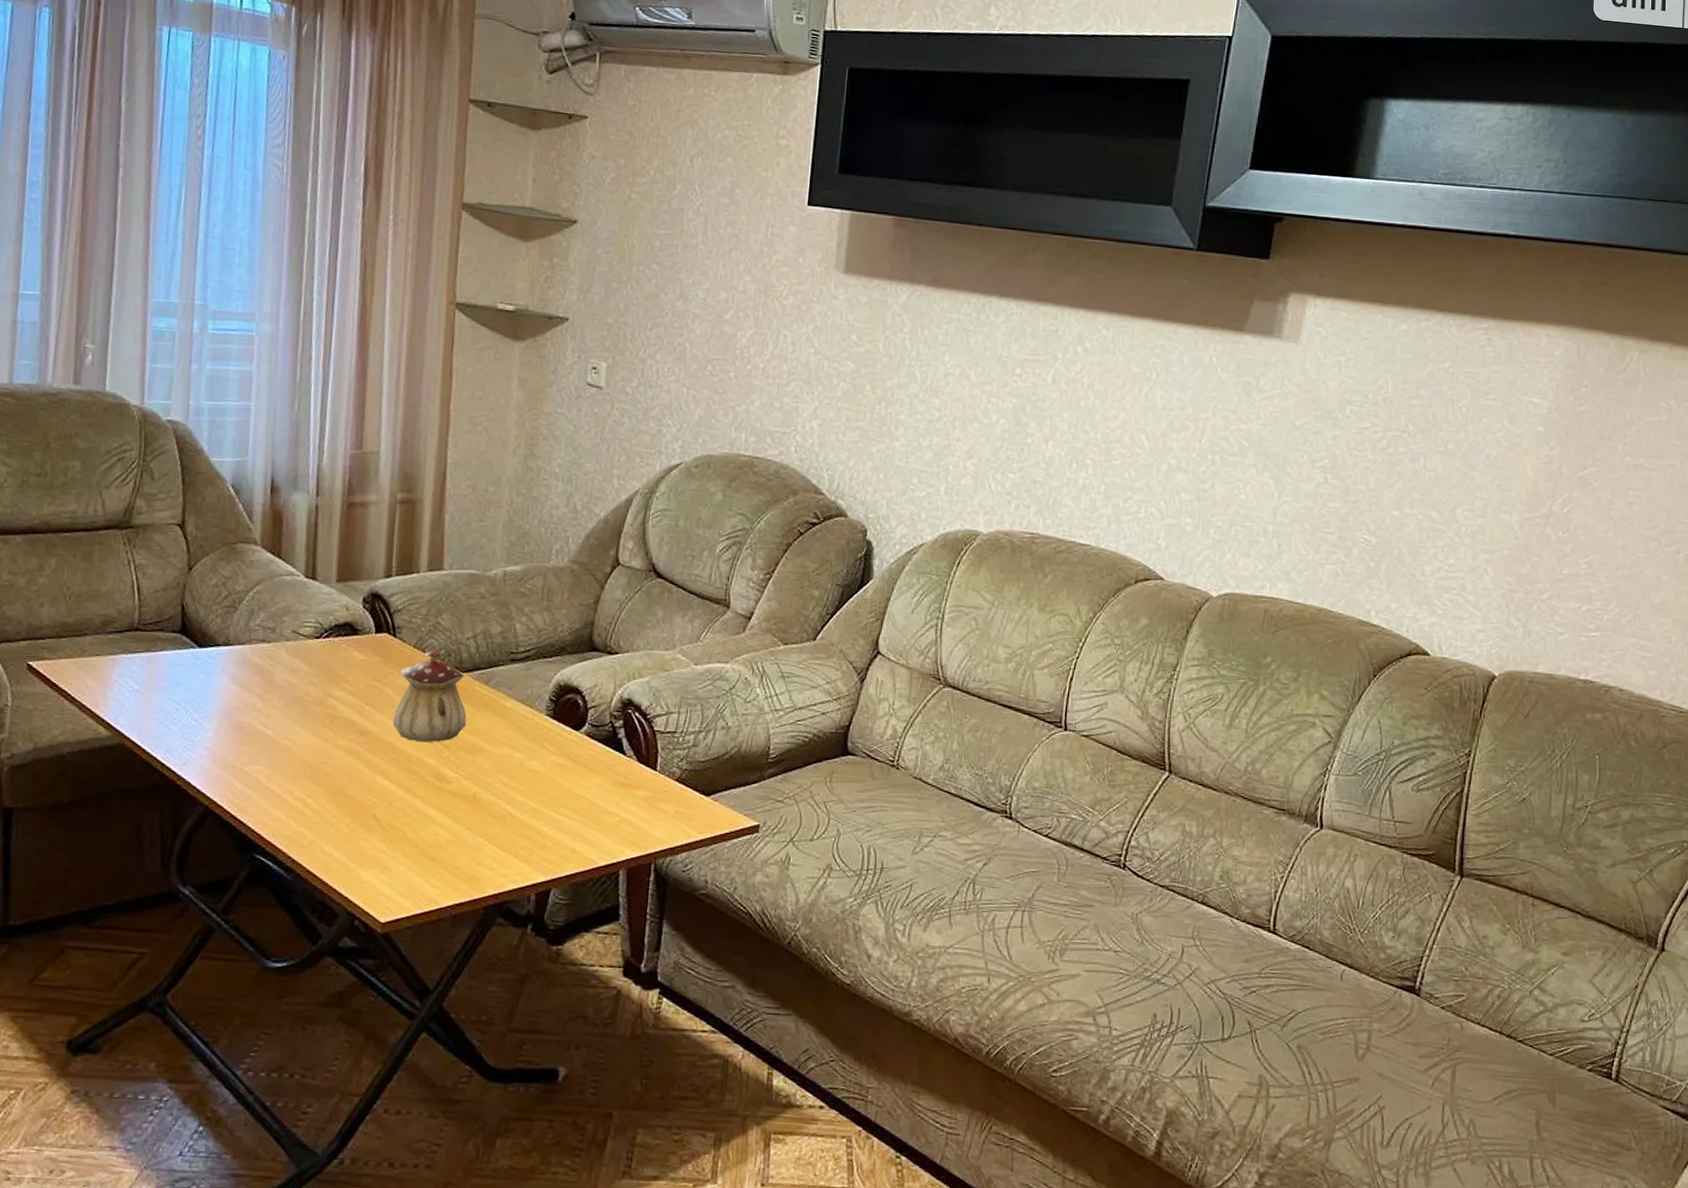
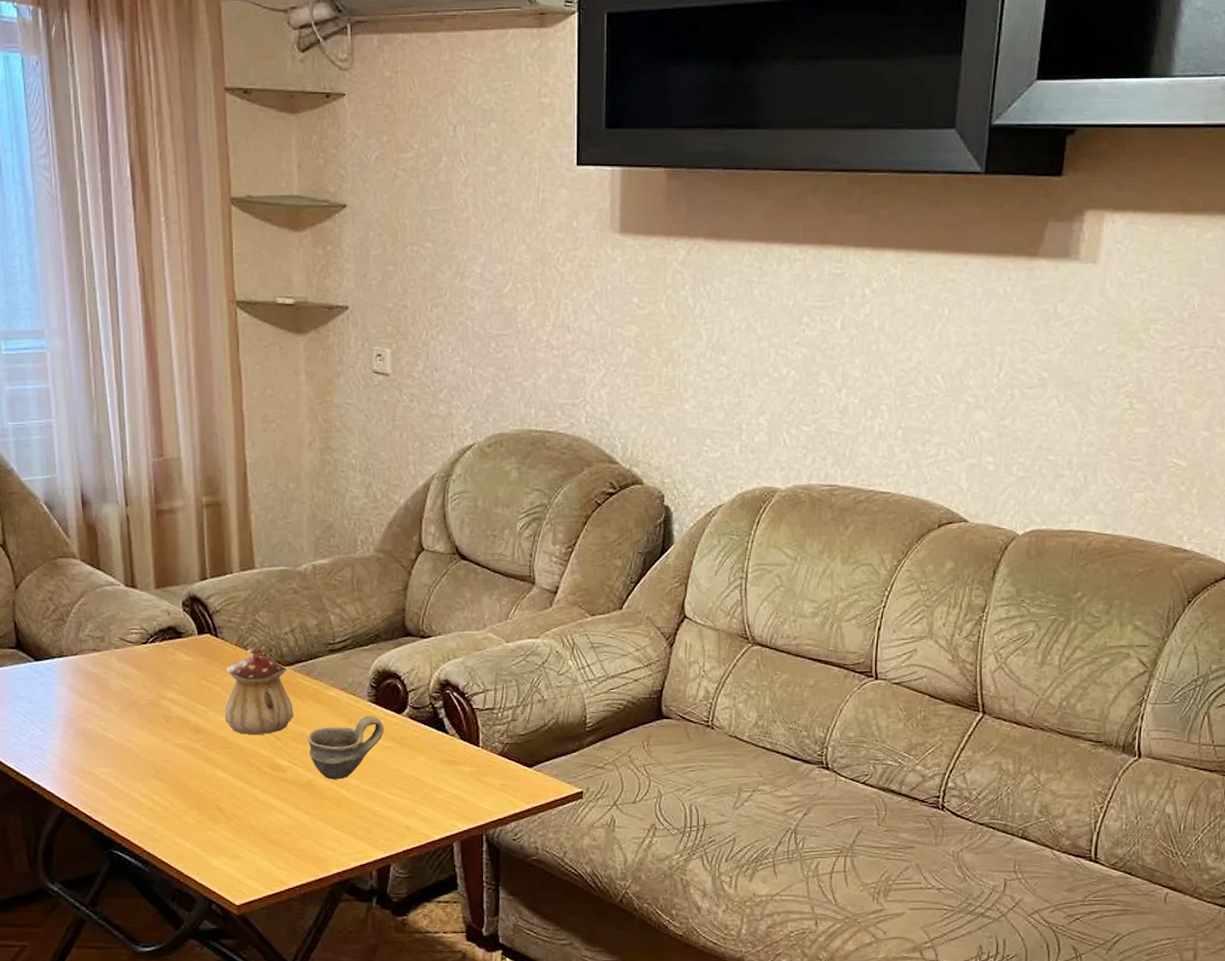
cup: none [477,730,559,795] -> present [307,715,384,779]

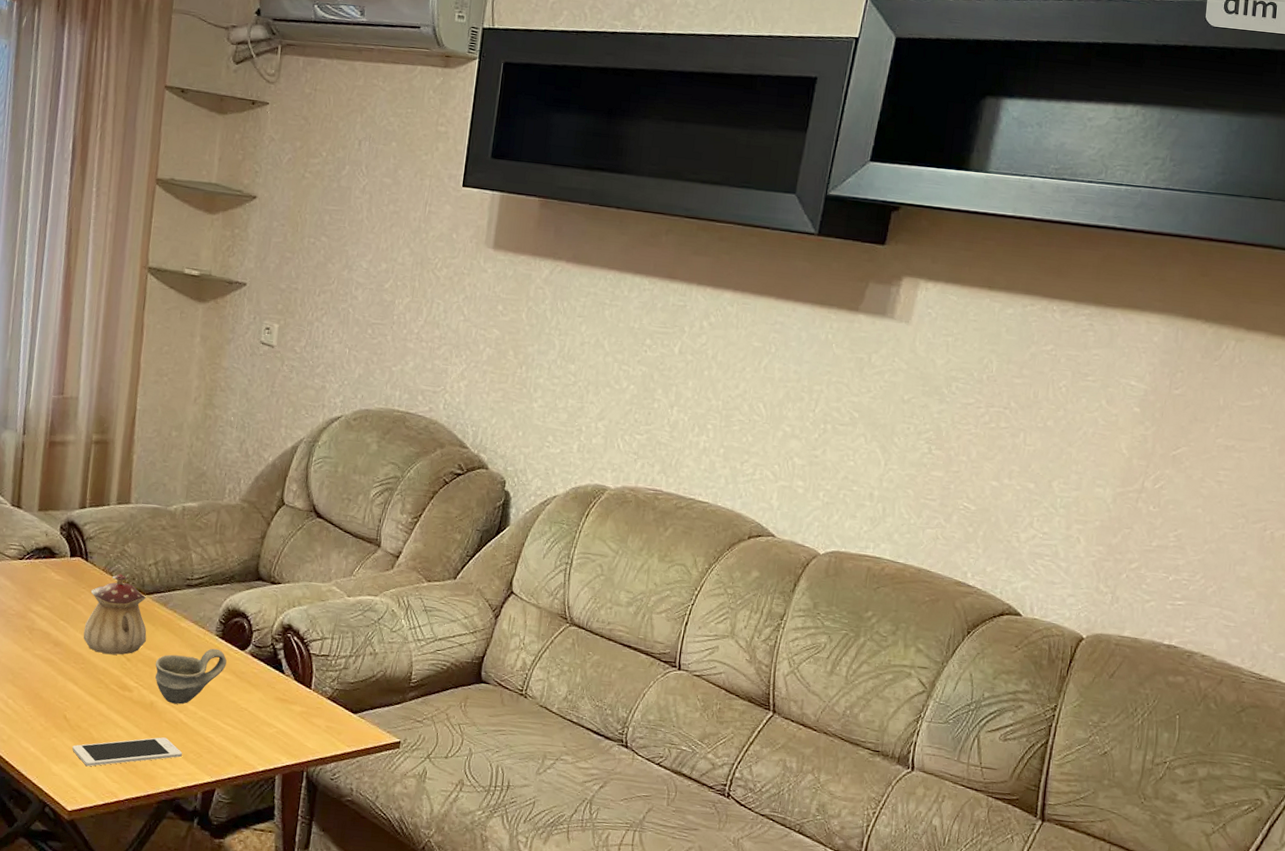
cell phone: none [231,816,350,857] -> present [72,737,182,767]

